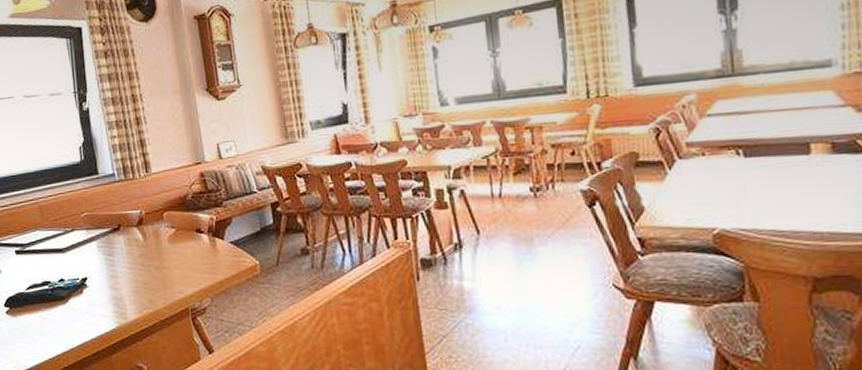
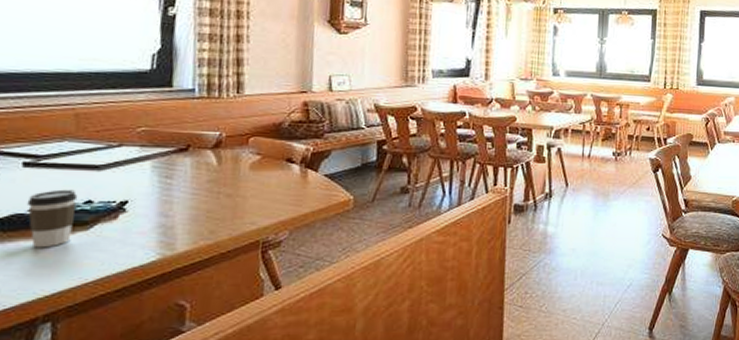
coffee cup: none [23,270,56,320] -> present [26,189,78,248]

